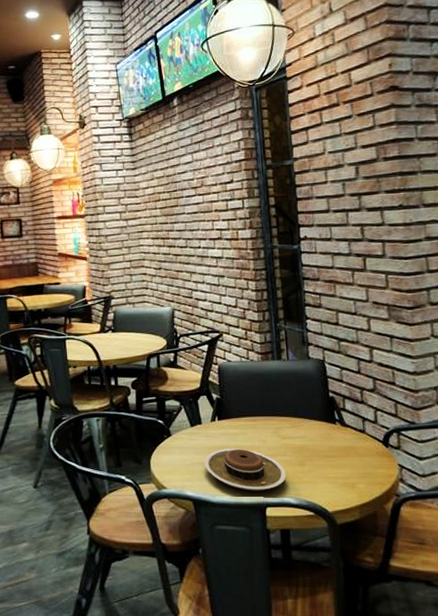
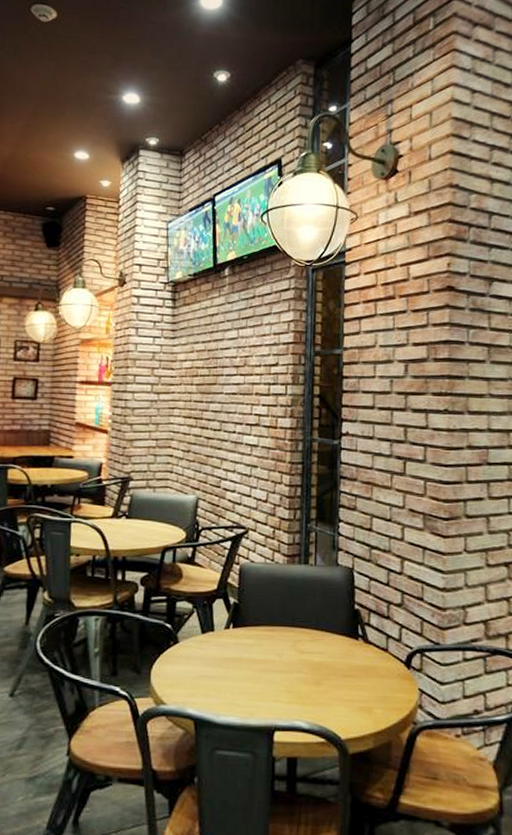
plate: present [204,448,286,491] -> none [212,661,300,712]

